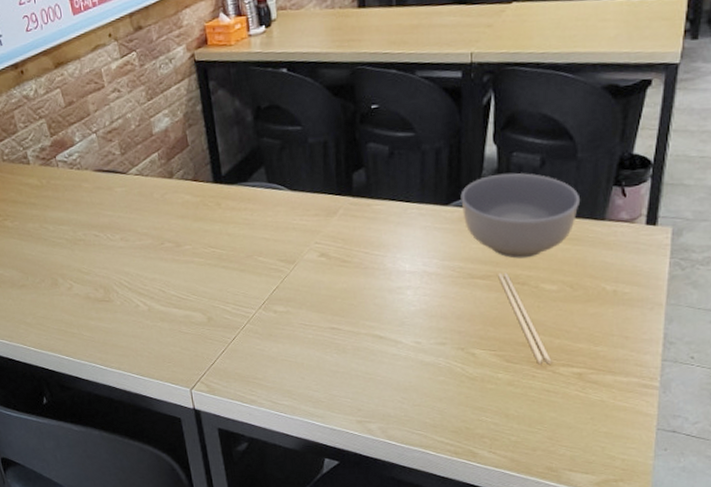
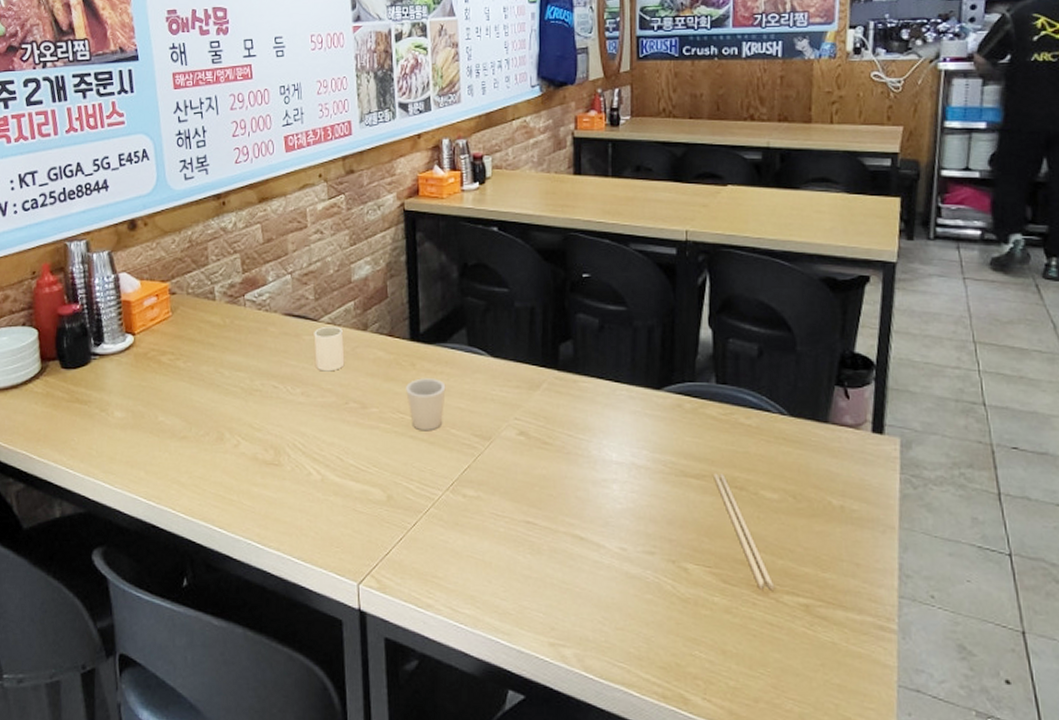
cup: none [124,176,156,218] -> present [313,326,345,372]
cup: none [214,214,251,261] -> present [406,378,446,431]
bowl: present [460,173,581,258] -> none [673,360,802,458]

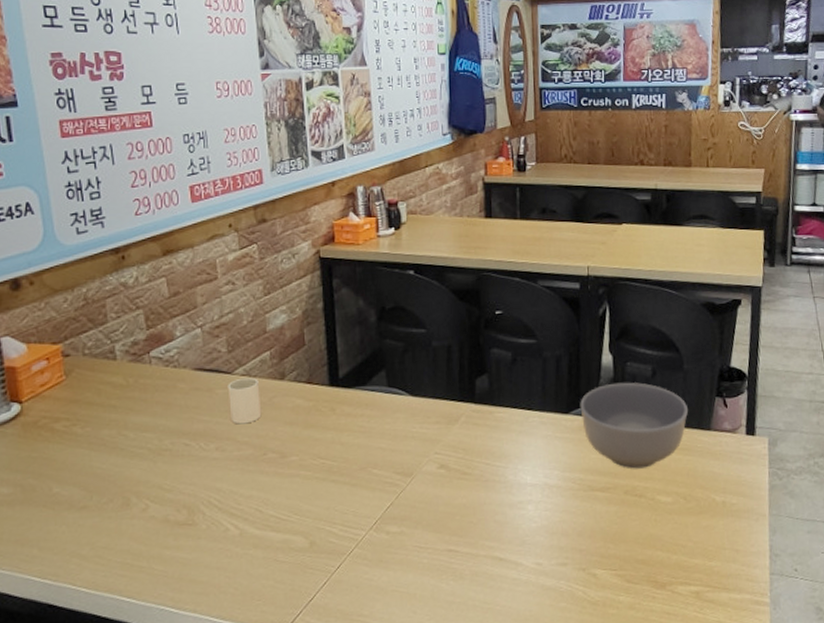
cup: present [406,378,446,431] -> none [326,421,367,474]
bowl: none [673,360,802,458] -> present [580,382,689,469]
chopsticks: present [713,473,775,591] -> none [616,484,671,584]

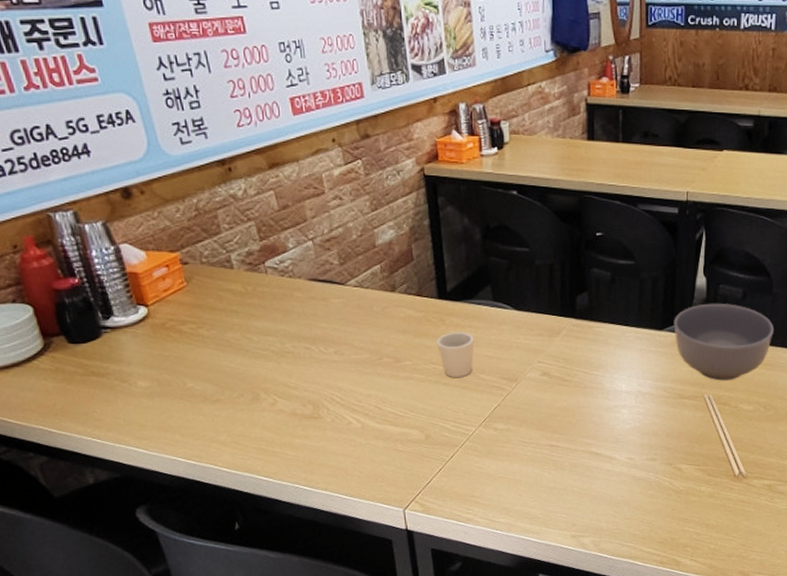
cup: present [227,377,262,425] -> none [341,288,376,331]
cup: none [326,421,367,474] -> present [437,332,475,378]
chopsticks: none [616,484,671,584] -> present [704,393,747,478]

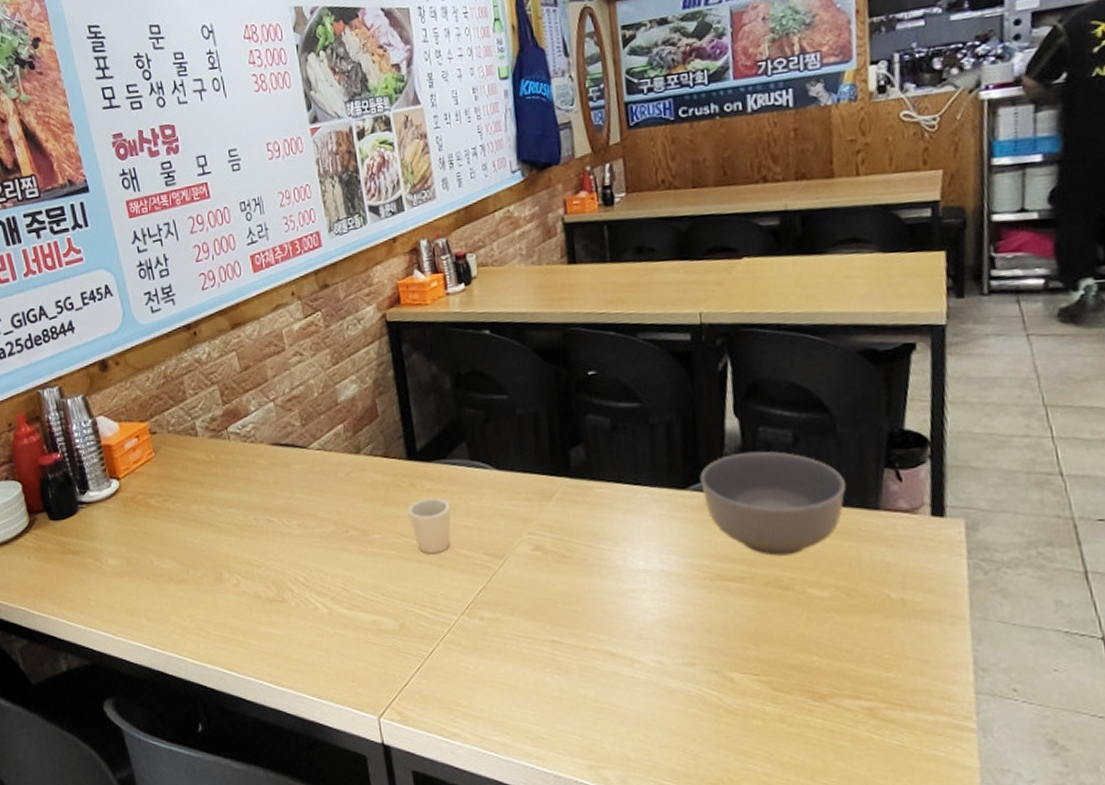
chopsticks: present [704,393,747,478] -> none [753,573,833,695]

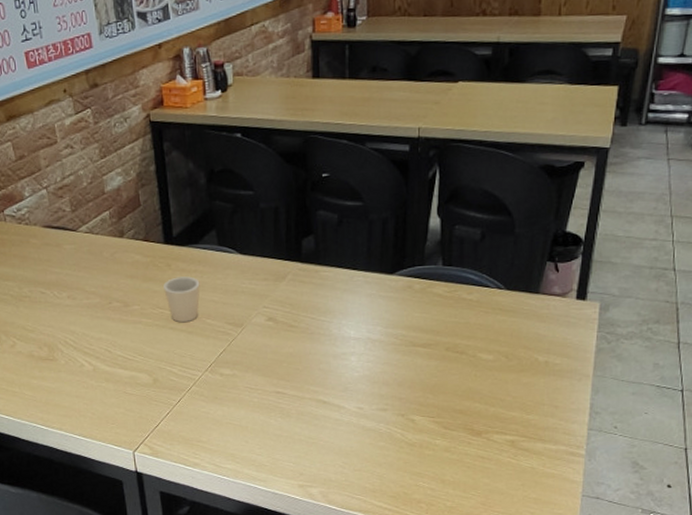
bowl: present [699,451,847,556] -> none [405,245,517,328]

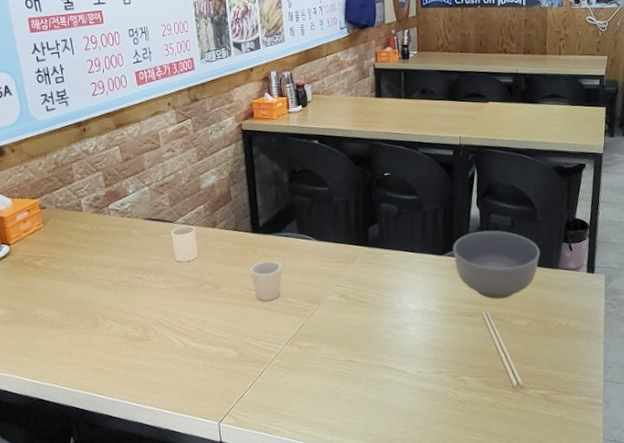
cup: none [73,234,105,277] -> present [171,225,199,263]
bowl: none [405,245,517,328] -> present [453,230,541,299]
chopsticks: none [438,341,487,432] -> present [482,311,524,388]

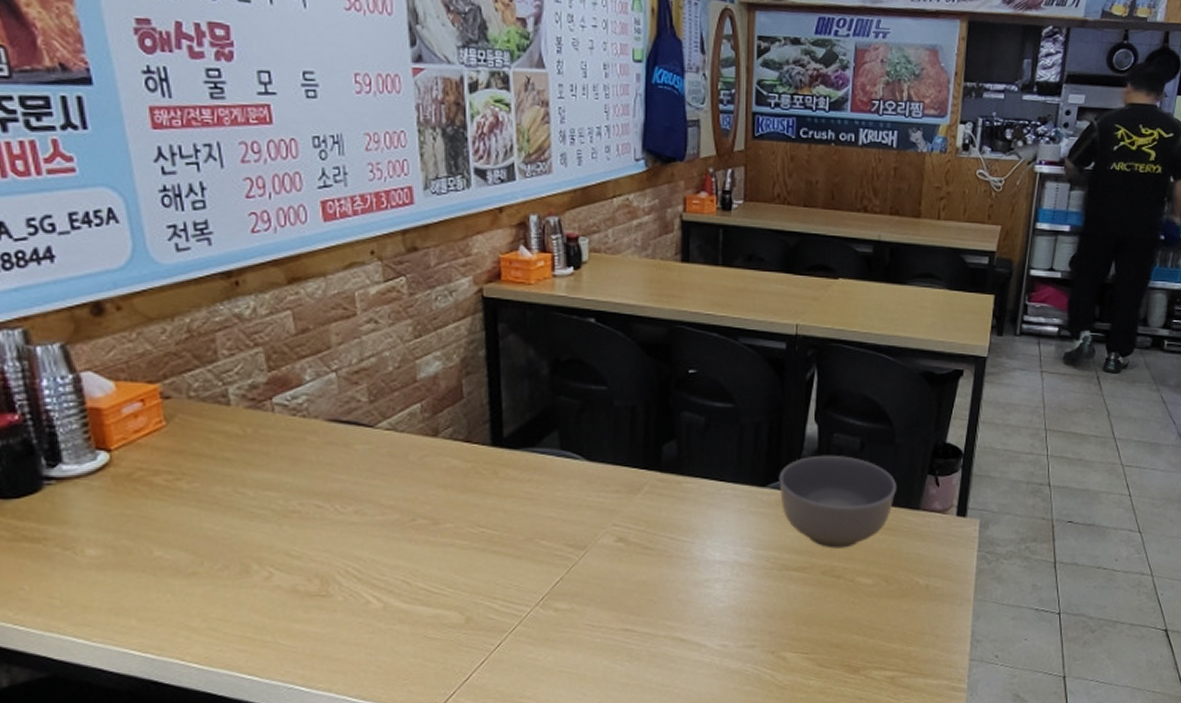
cup: present [171,225,199,263] -> none [369,432,410,486]
cup: present [250,260,282,302] -> none [487,487,535,545]
chopsticks: present [482,311,524,388] -> none [814,564,865,669]

